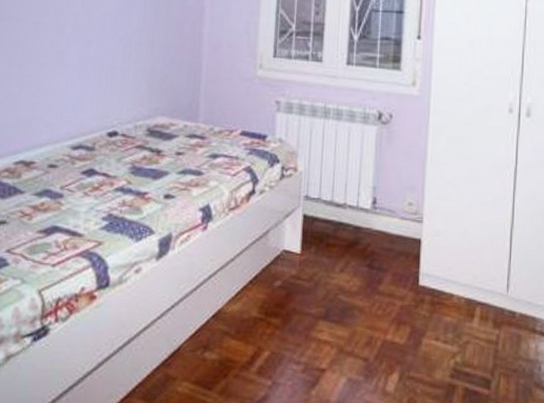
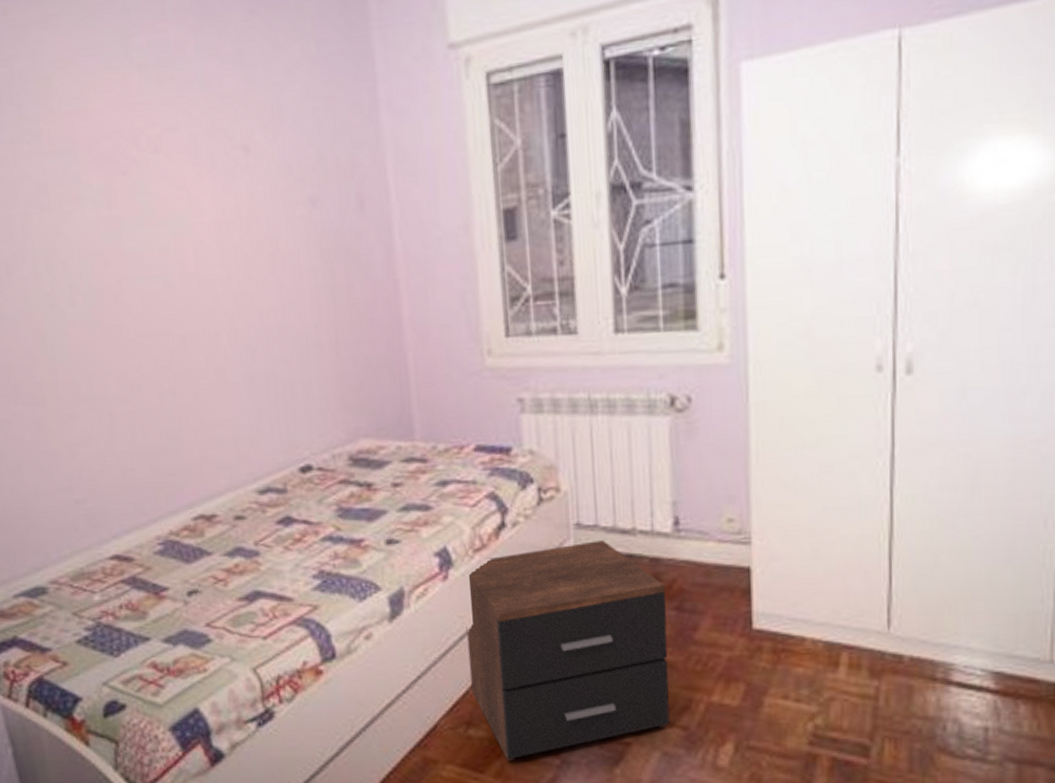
nightstand: none [211,210,363,381] -> present [466,540,670,762]

